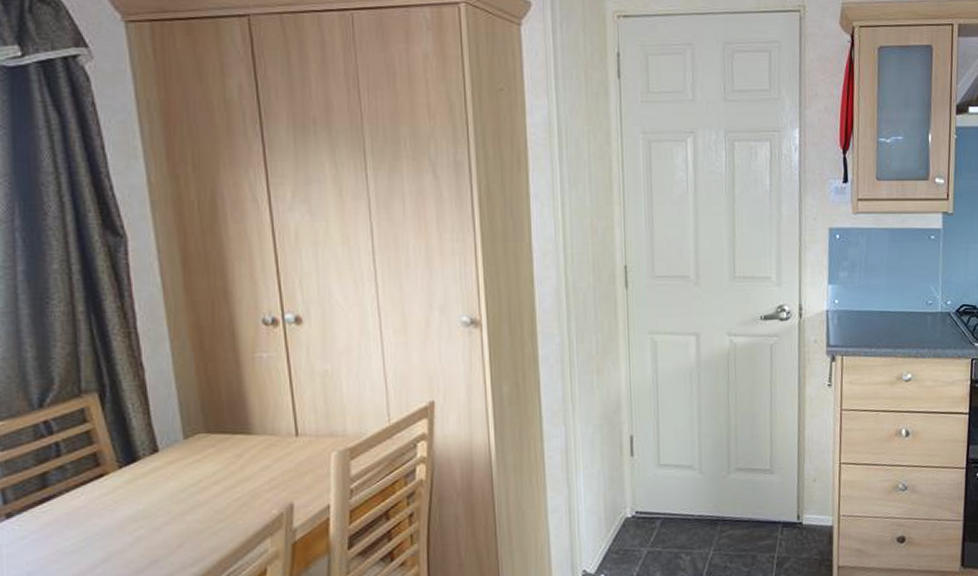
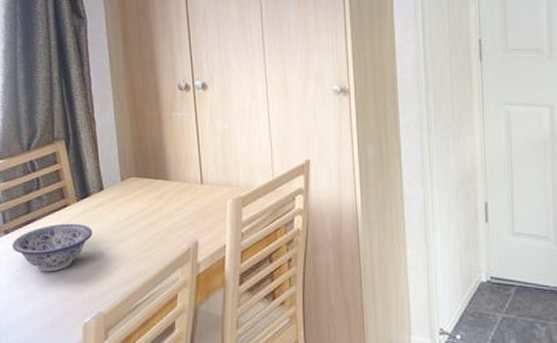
bowl: none [19,495,144,561] -> present [12,223,93,272]

